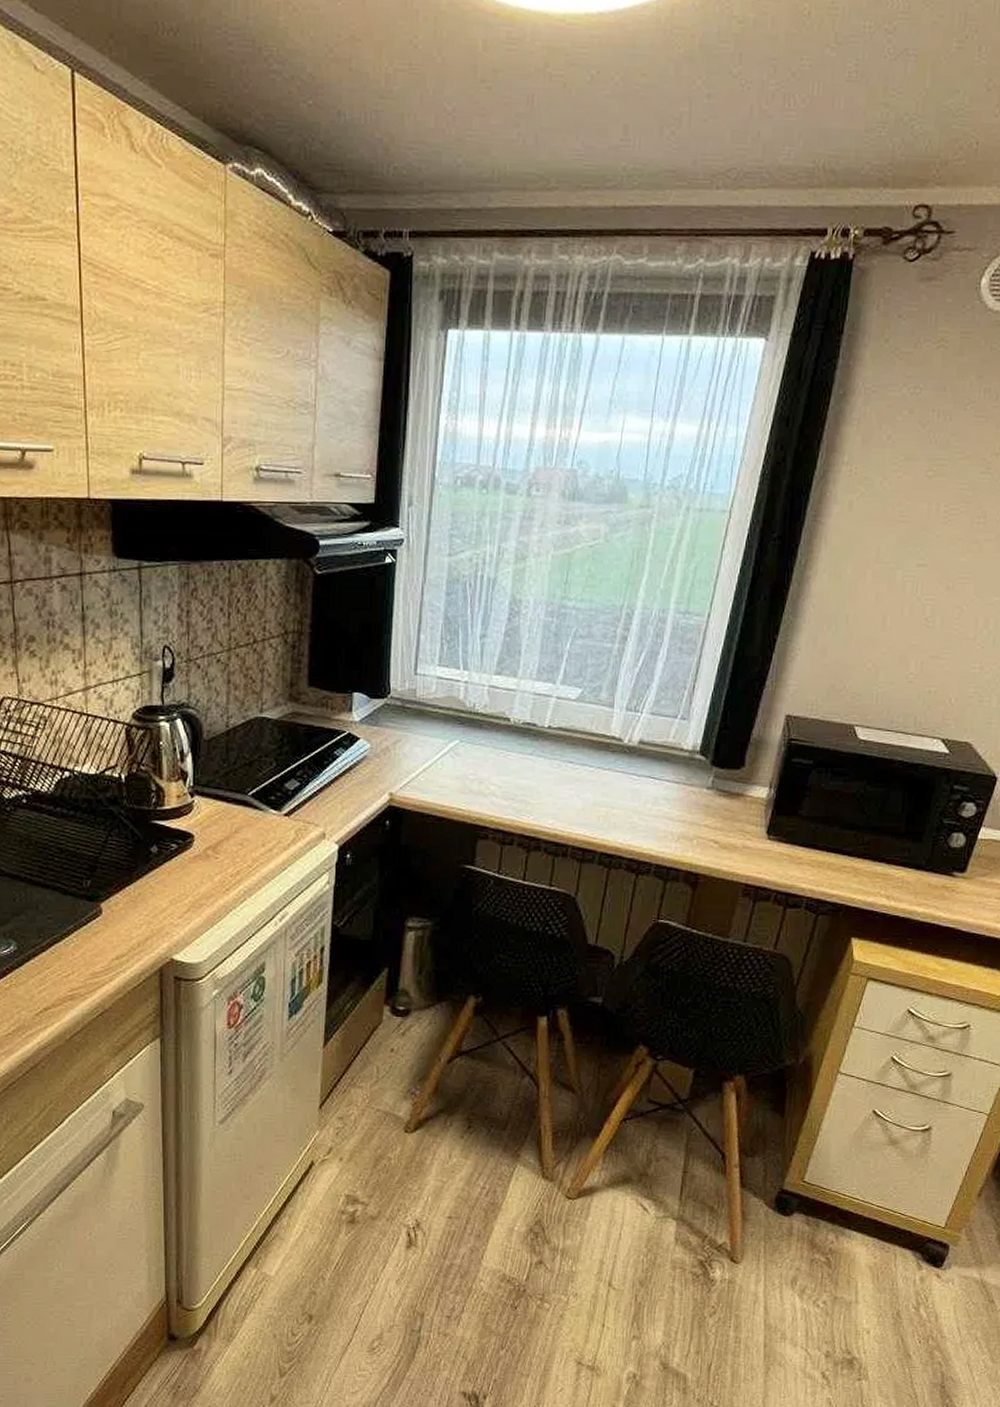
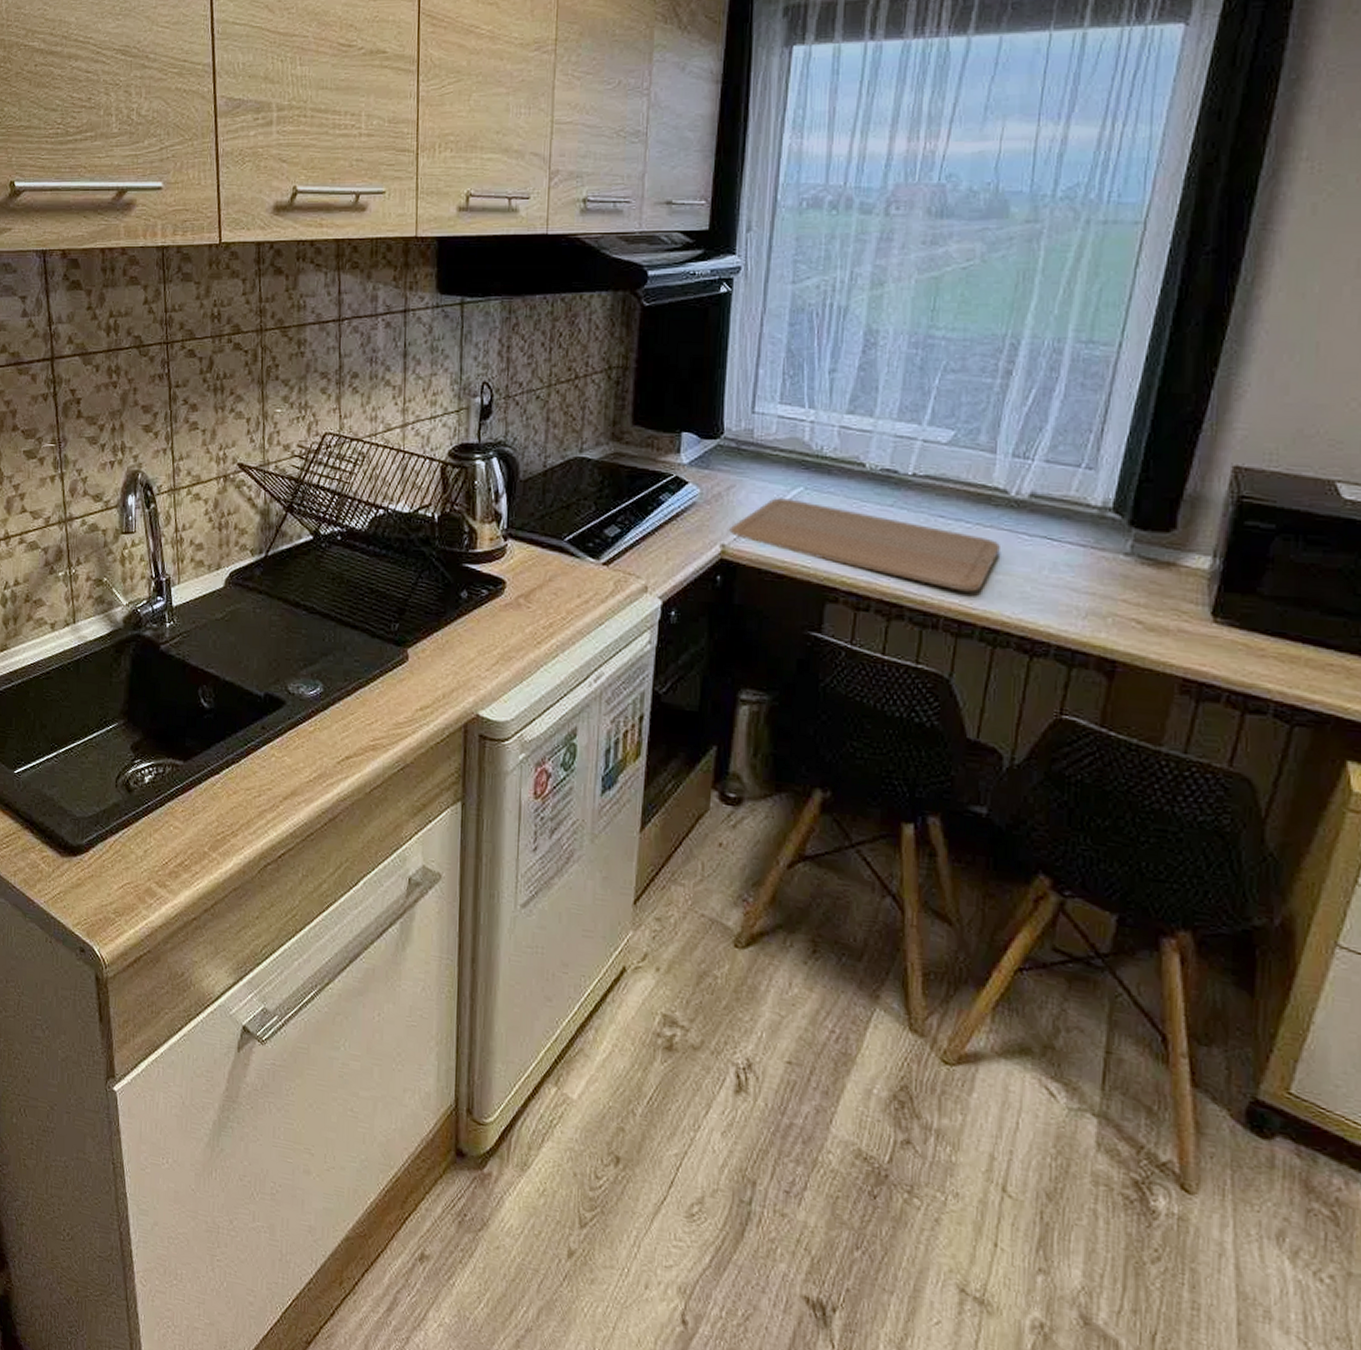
chopping board: none [396,750,615,825] -> present [729,498,1000,592]

